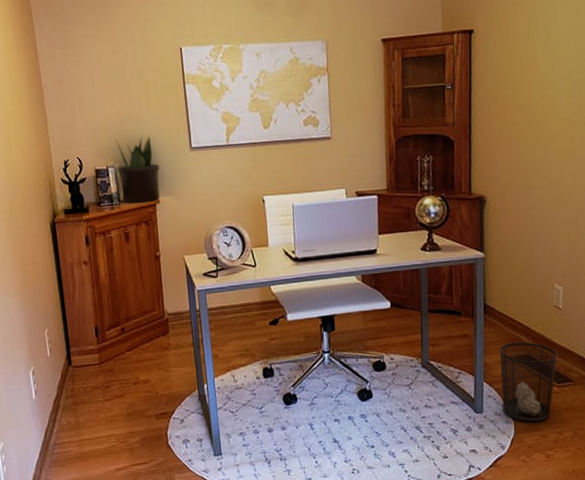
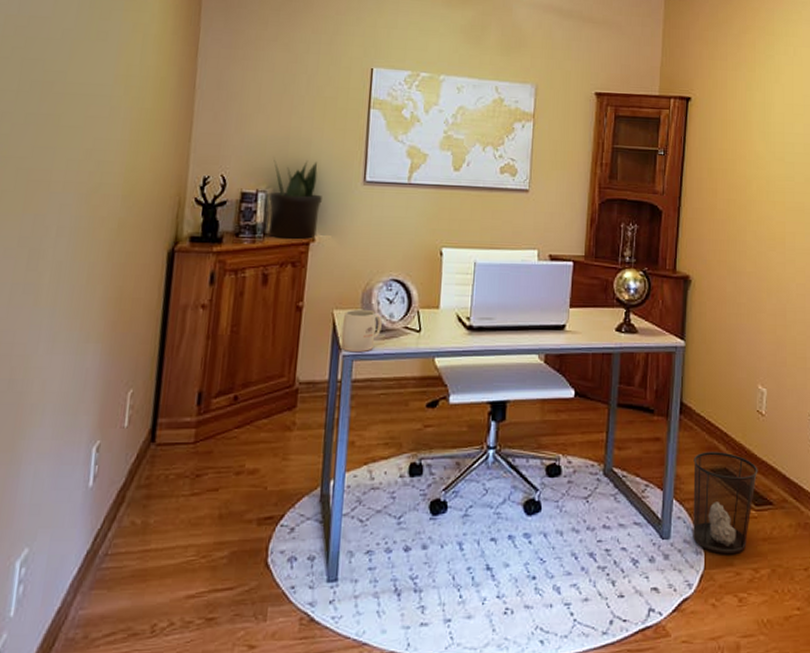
mug: none [193,252,224,288] -> present [341,309,382,353]

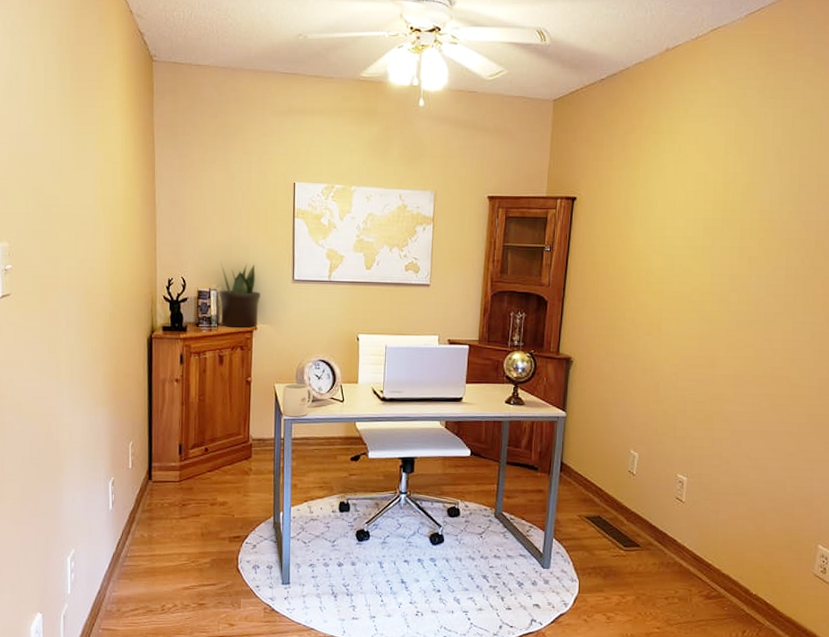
waste bin: present [693,452,758,555] -> none [569,502,628,584]

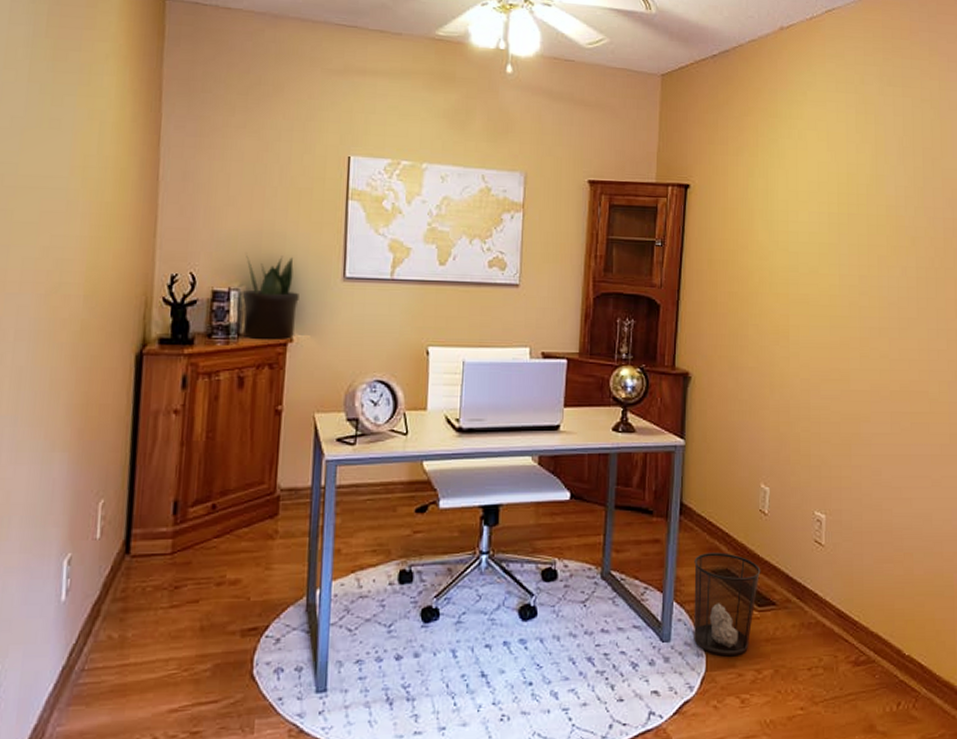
mug: present [282,383,313,417] -> none [323,412,367,458]
waste bin: none [569,502,628,584] -> present [694,552,761,657]

